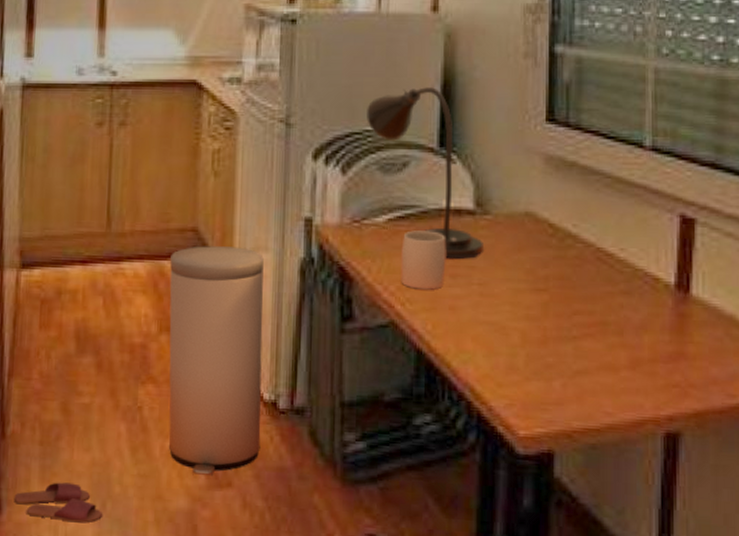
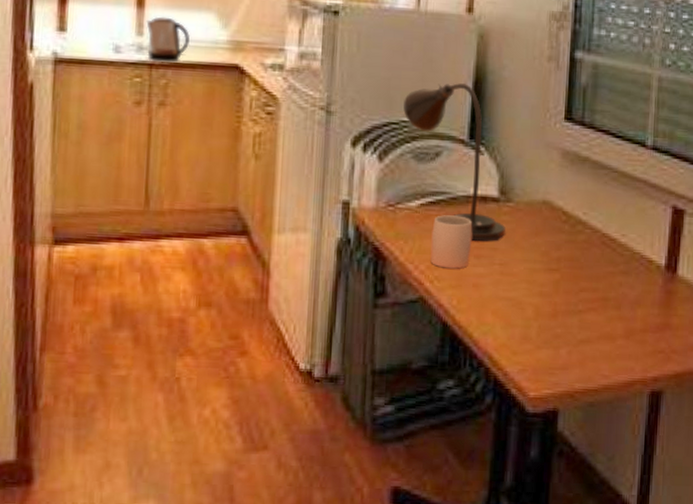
slippers: present [14,482,102,523] -> none [46,451,139,489]
kettle: none [107,37,149,83] -> present [146,16,190,64]
pedal bin: present [168,246,264,475] -> none [205,225,302,440]

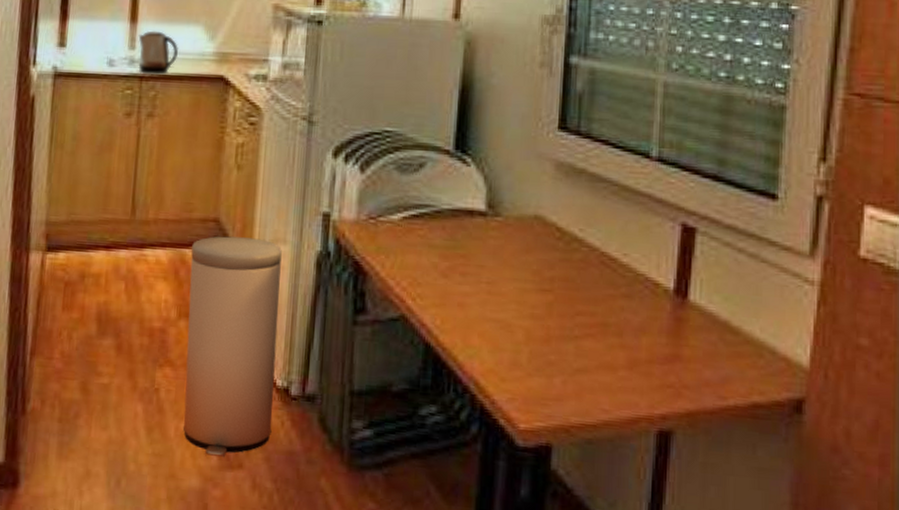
pedal bin: none [205,225,302,440] -> present [183,236,282,457]
desk lamp: present [403,83,505,241] -> none [386,91,493,258]
mug: present [430,215,473,269] -> none [413,229,458,287]

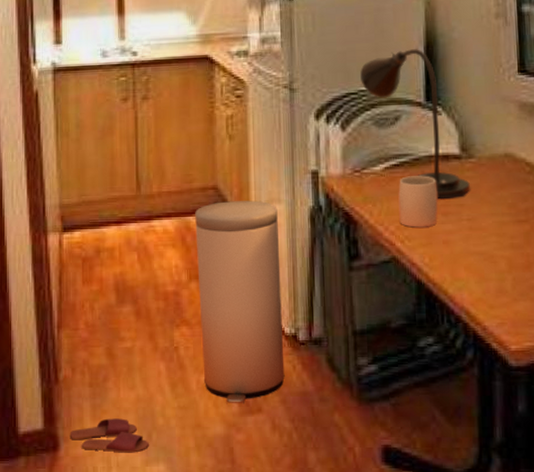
slippers: none [31,458,117,498] -> present [69,418,149,453]
kettle: present [138,30,178,76] -> none [127,20,164,62]
desk lamp: none [386,91,493,258] -> present [360,49,470,199]
mug: none [413,229,458,287] -> present [398,176,438,228]

